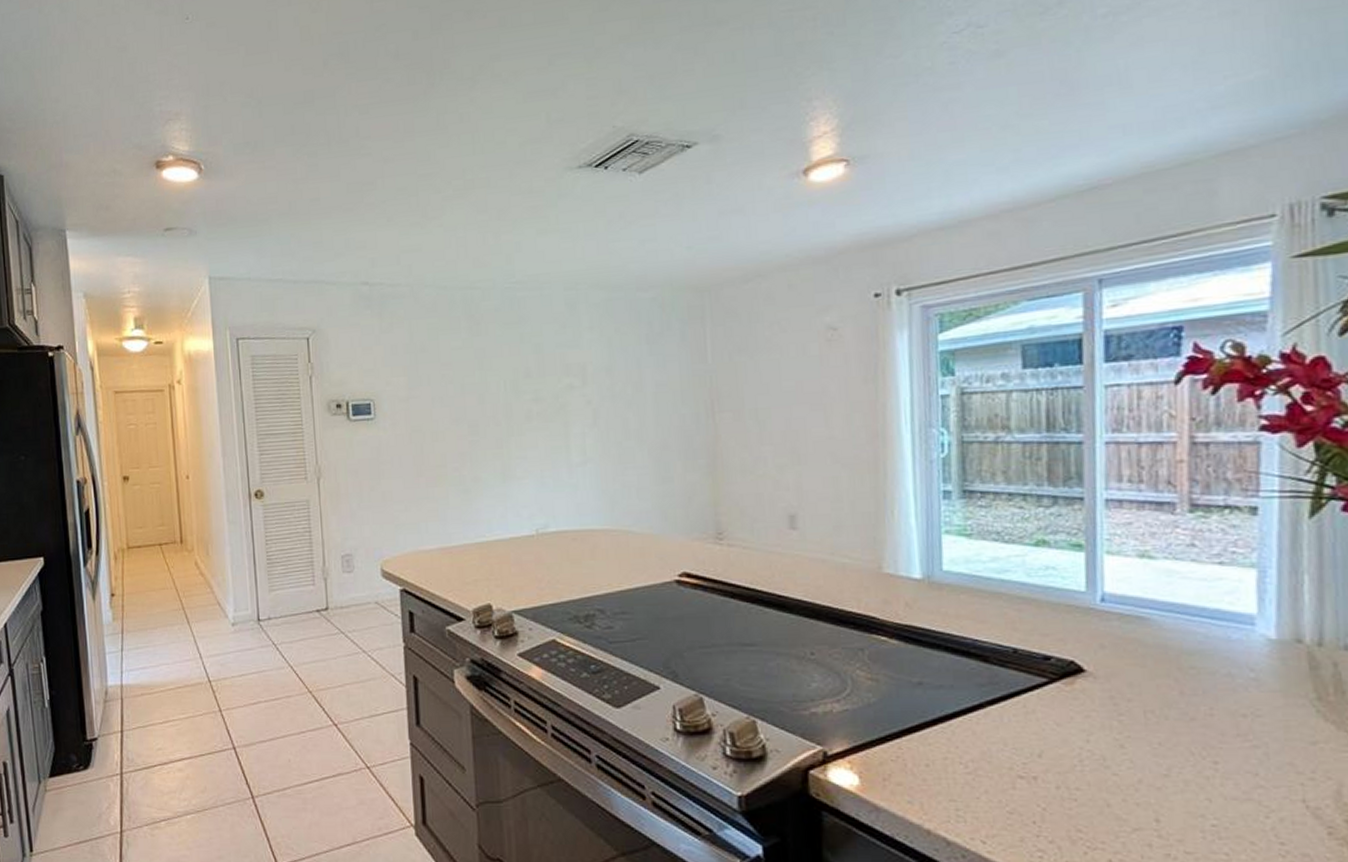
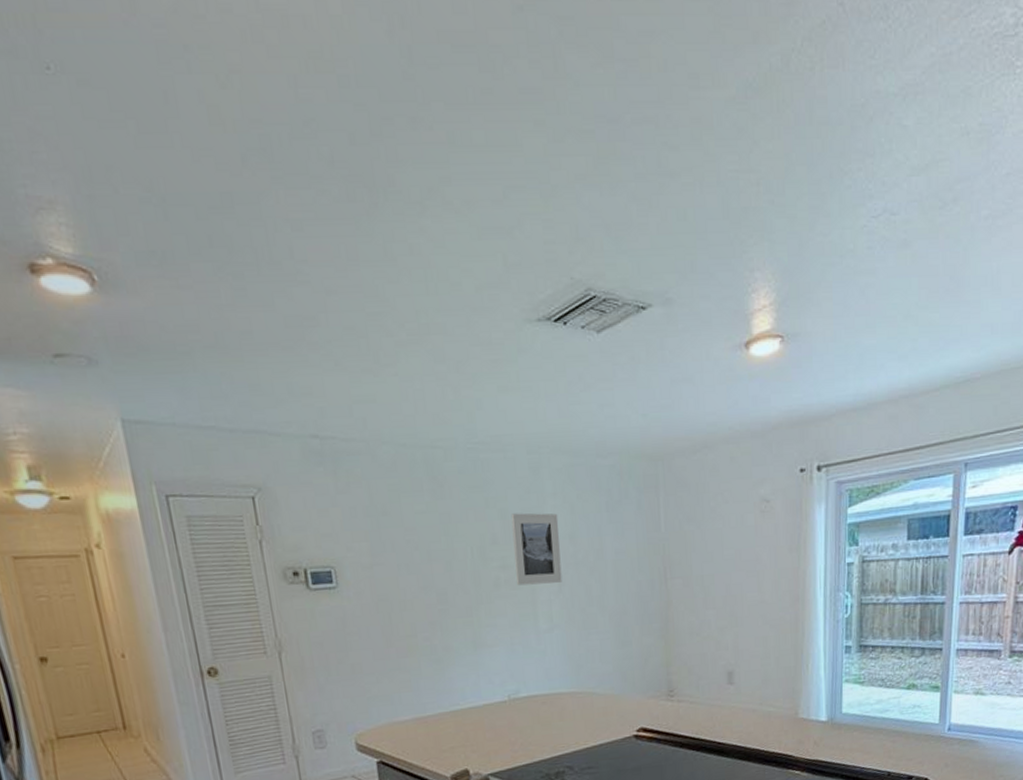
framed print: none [545,346,598,418] -> present [511,513,563,586]

